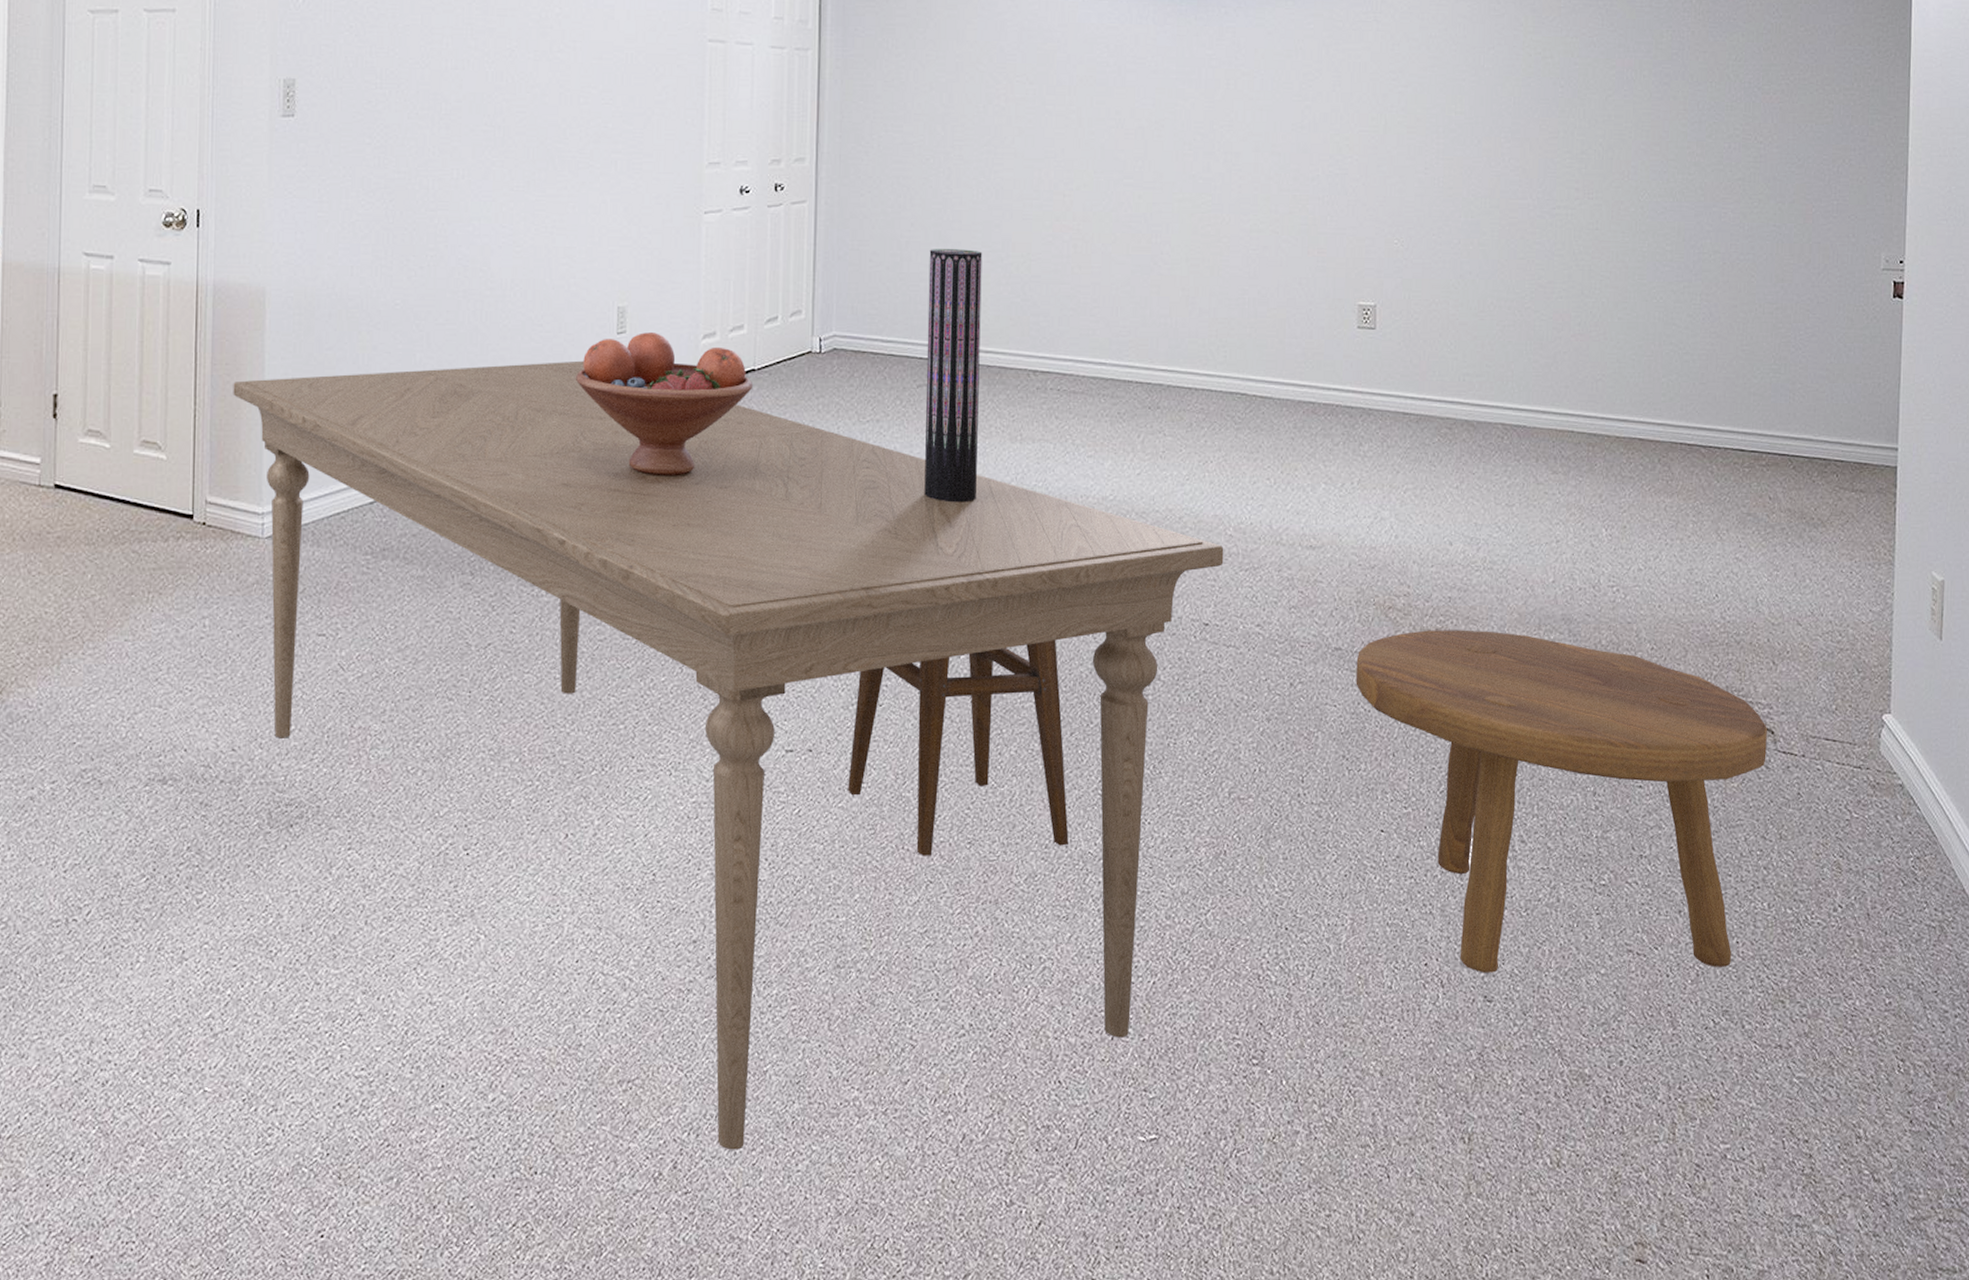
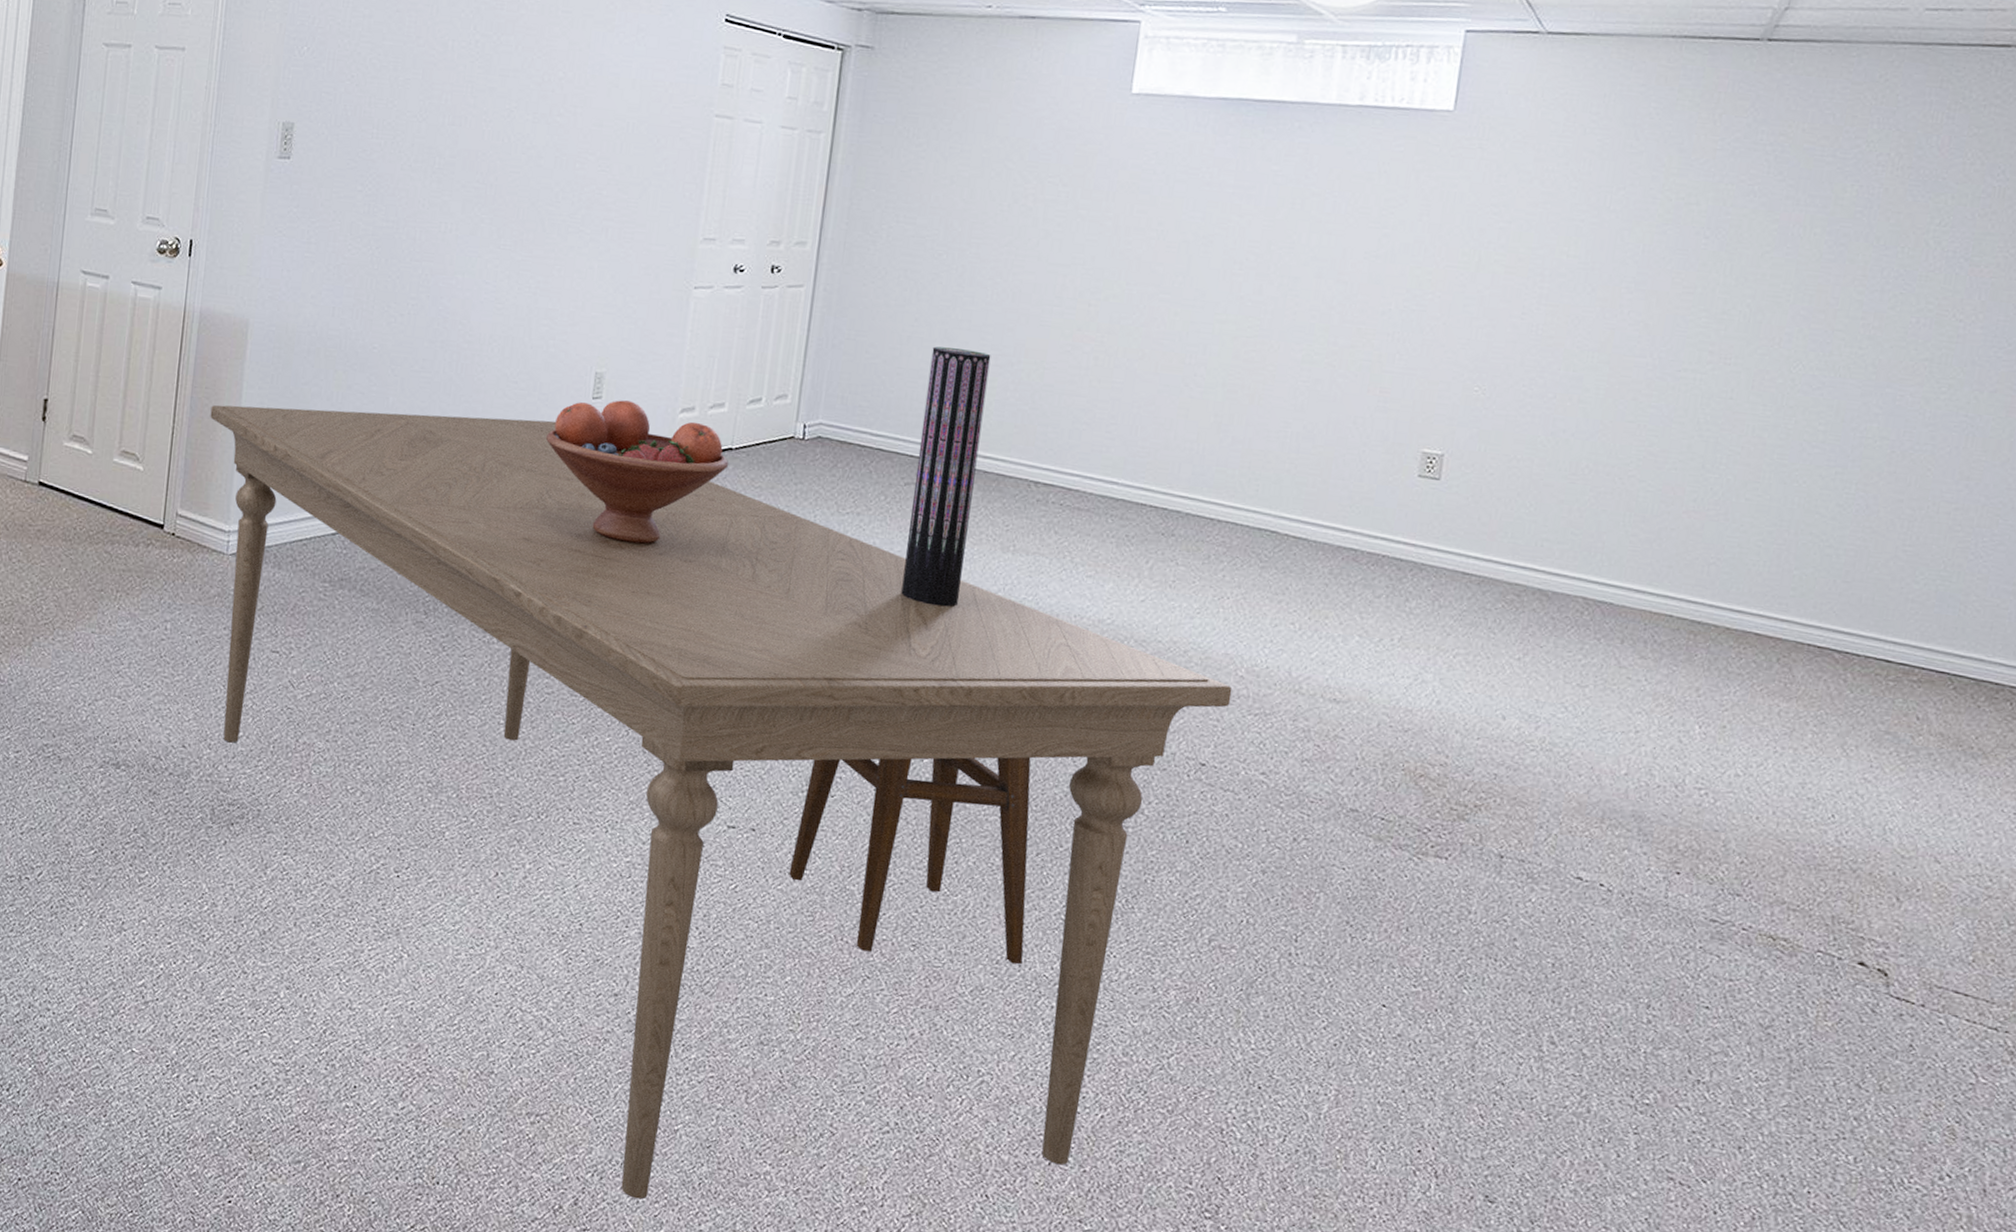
footstool: present [1356,630,1767,973] -> none [1371,804,1880,1216]

